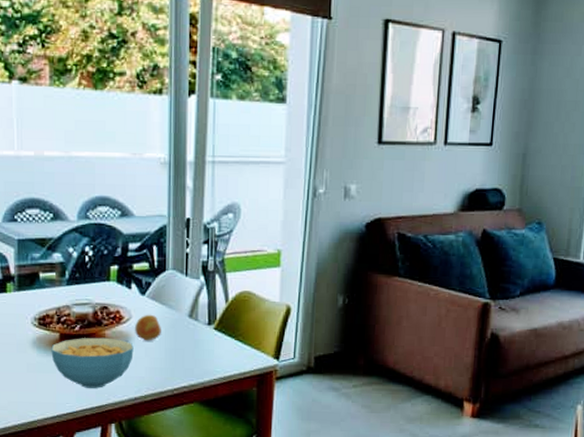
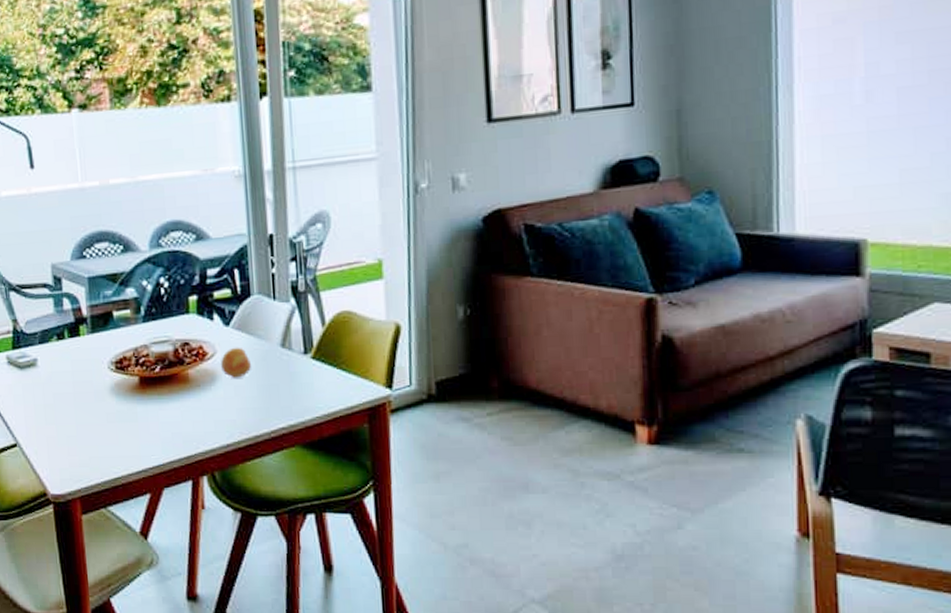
cereal bowl: present [51,337,134,388] -> none [131,377,222,437]

